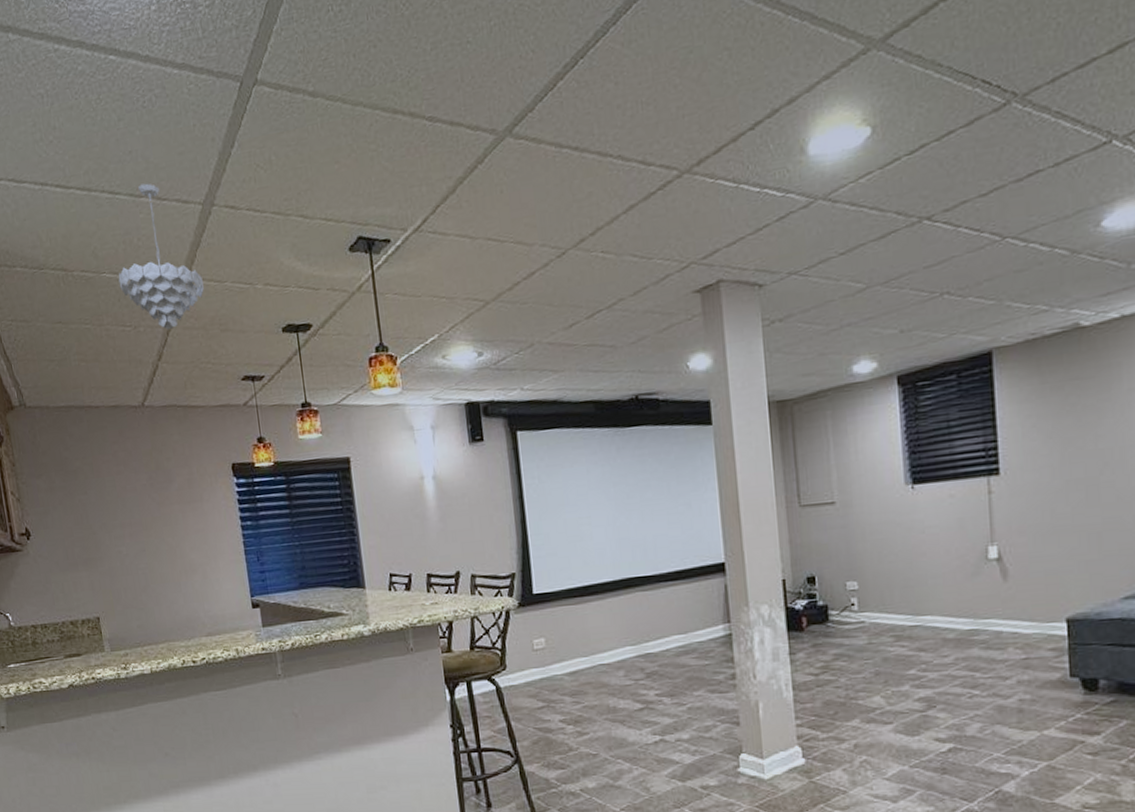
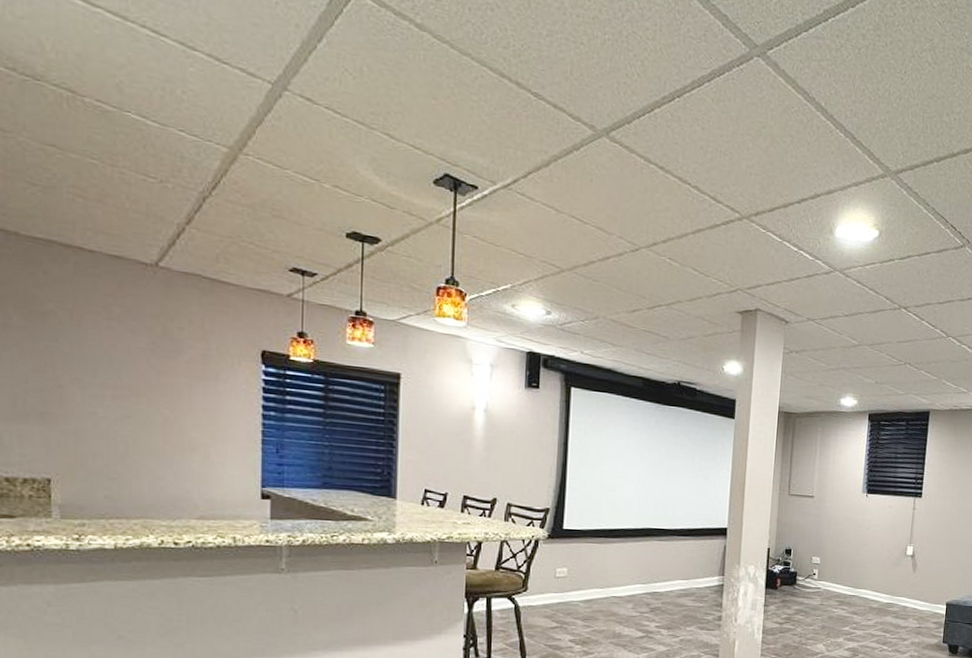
pendant light: present [118,183,204,330] -> none [148,37,261,197]

